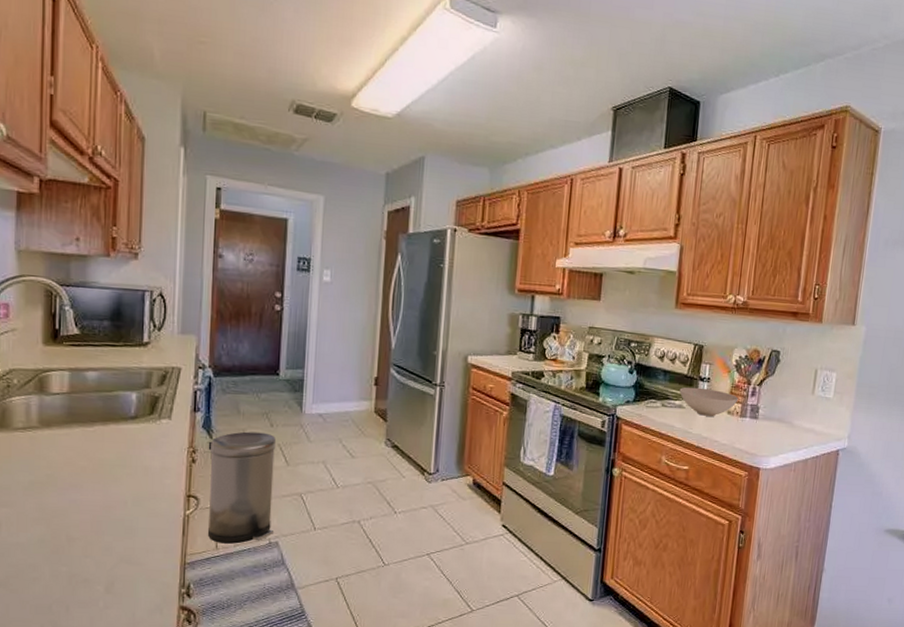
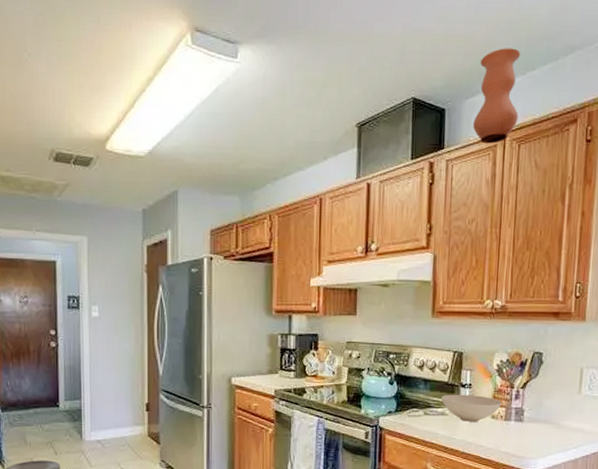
vase: none [726,48,775,141] -> present [473,48,520,144]

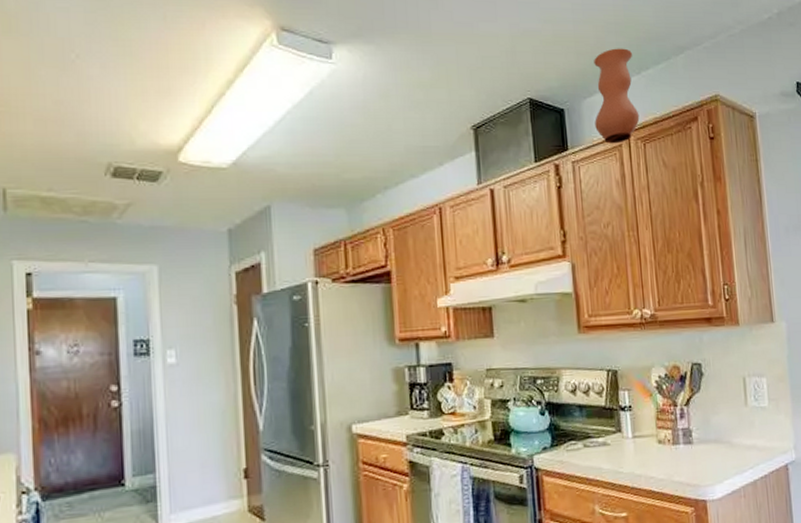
bowl: present [441,394,502,422] -> none [600,418,667,451]

